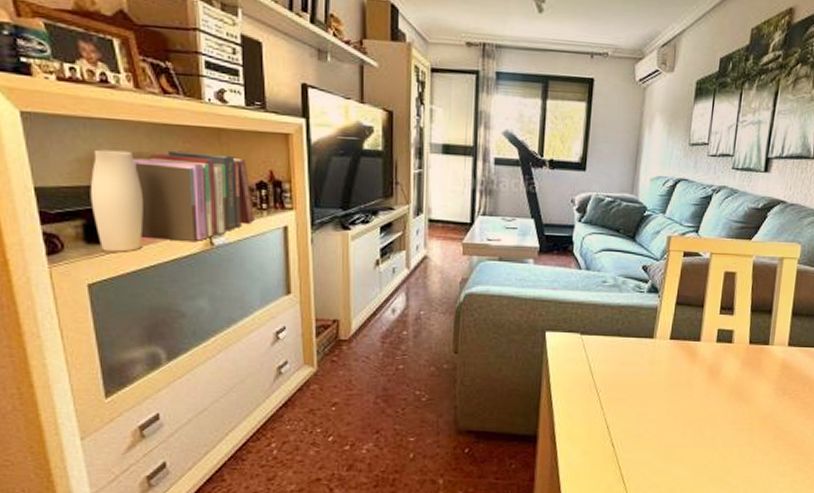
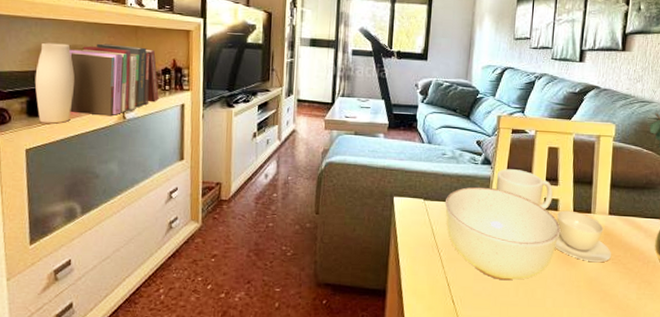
bowl: none [604,318,735,421] -> present [444,186,561,281]
mug: none [664,297,728,342] -> present [497,169,553,210]
teacup: none [727,342,789,398] -> present [555,210,612,263]

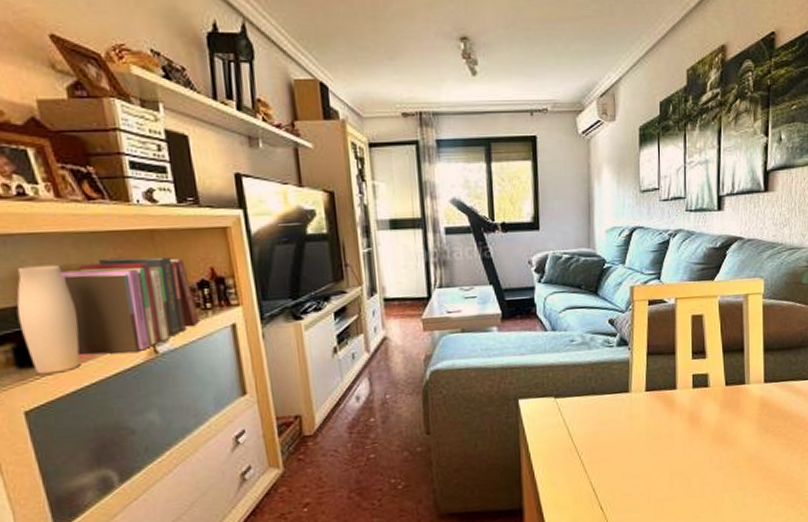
bowl: present [444,186,561,281] -> none [579,372,714,475]
mug: present [497,169,553,210] -> none [637,346,701,388]
teacup: present [555,210,612,263] -> none [708,384,771,438]

